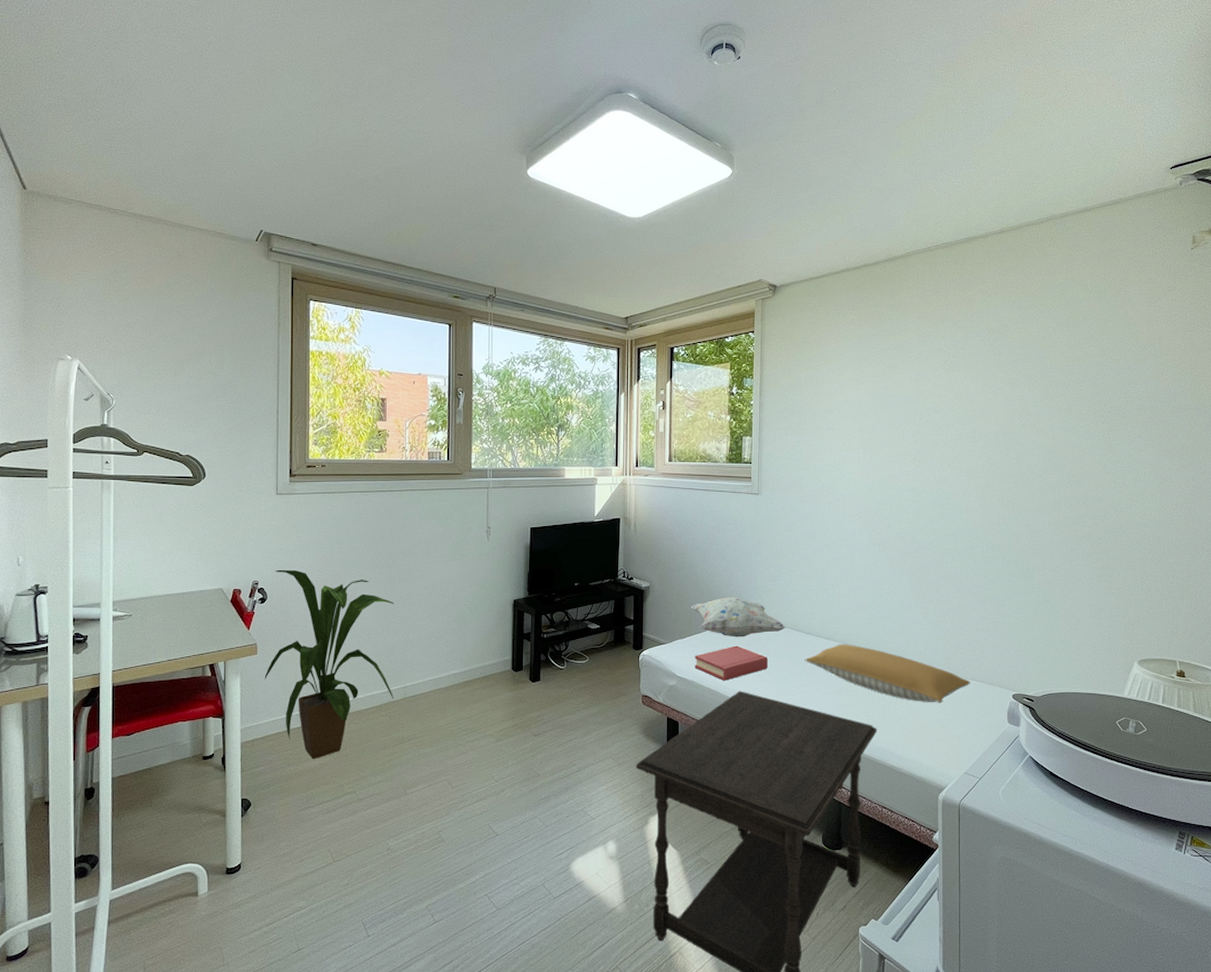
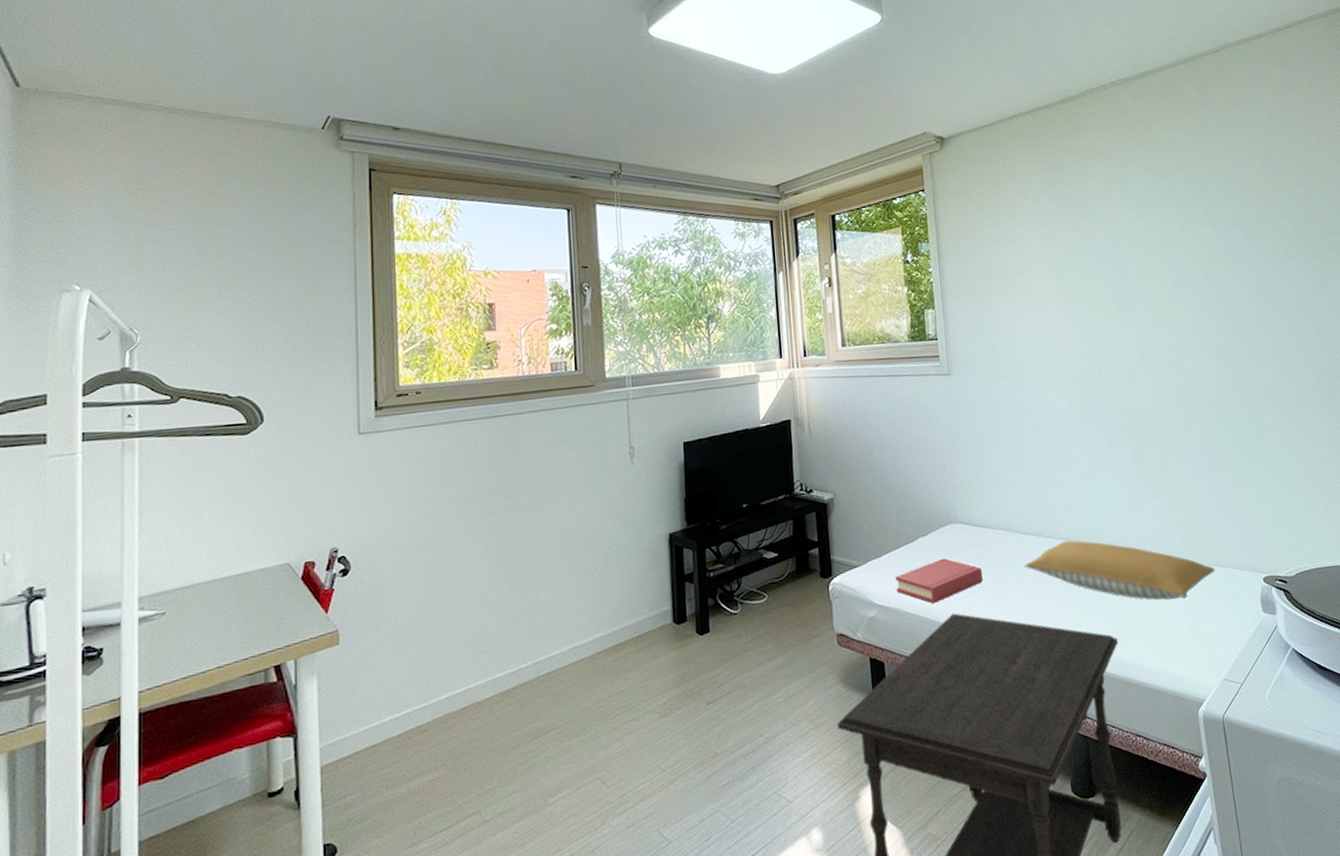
house plant: present [264,569,394,759] -> none [350,527,523,775]
decorative pillow: present [690,597,786,637] -> none [884,499,998,549]

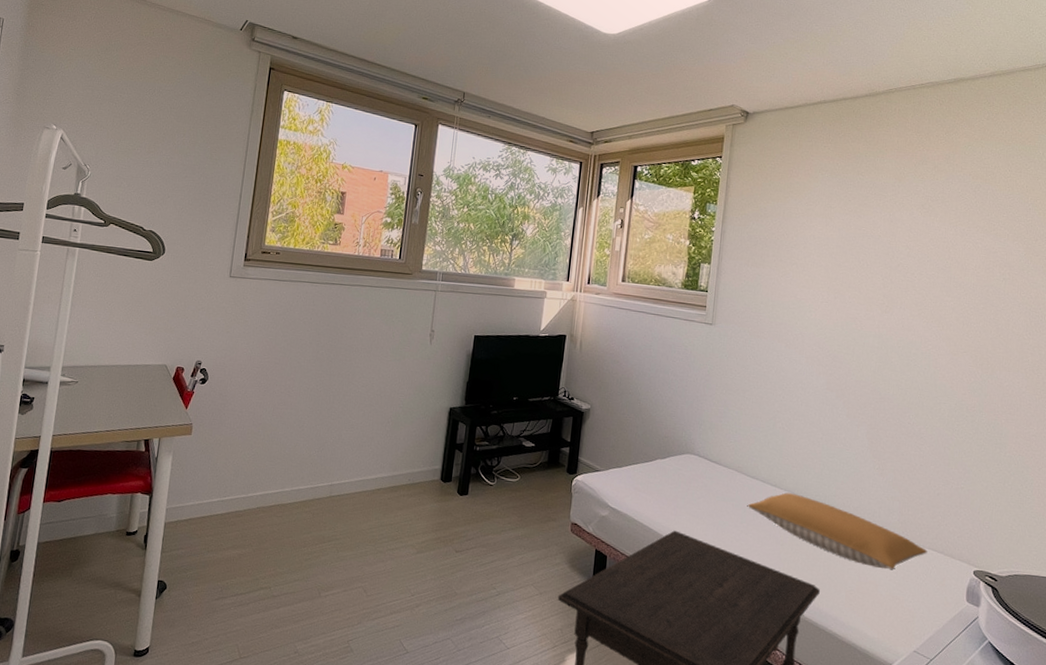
hardback book: present [895,558,983,604] -> none [629,481,708,518]

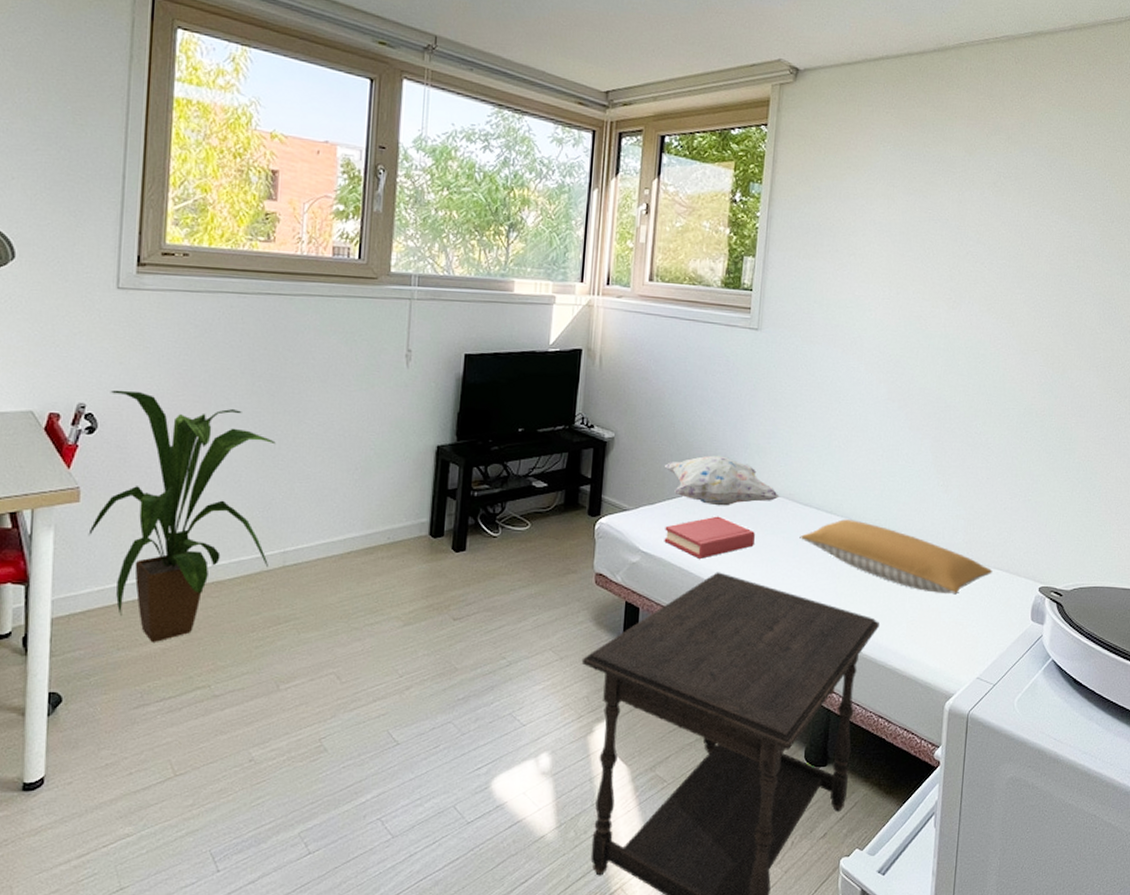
house plant: none [195,352,331,548] -> present [88,390,276,642]
hardback book: none [629,481,708,518] -> present [664,516,755,559]
decorative pillow: none [630,429,729,474] -> present [664,455,779,506]

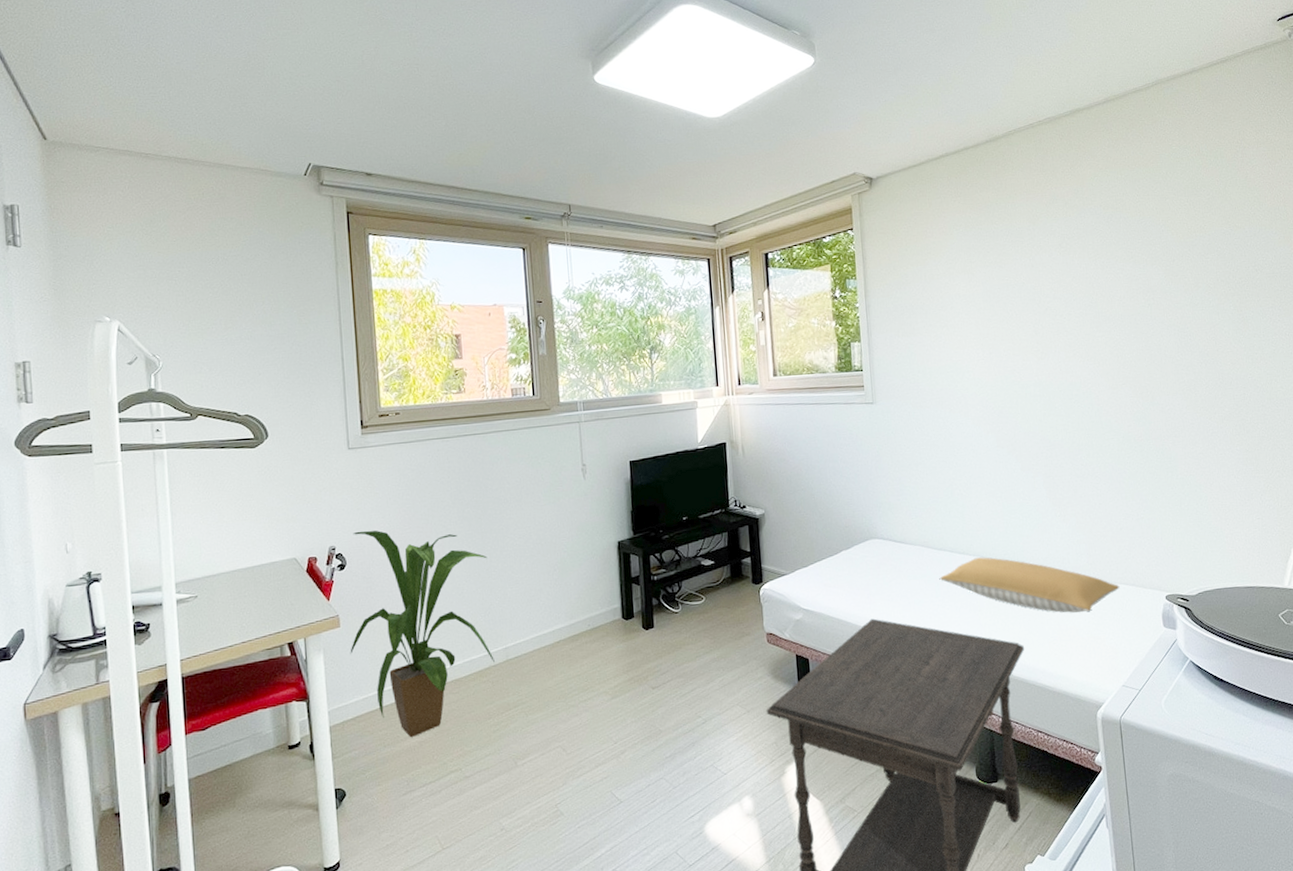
decorative pillow: present [664,455,779,506] -> none [810,516,916,561]
hardback book: present [664,516,755,559] -> none [820,569,900,609]

